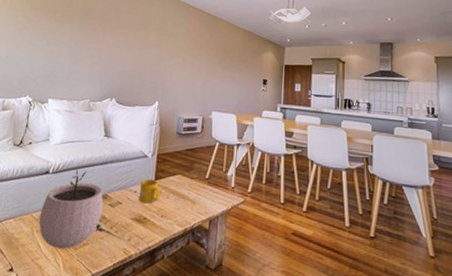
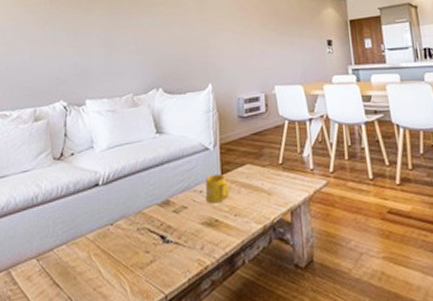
plant pot: present [38,169,103,249] -> none [95,176,166,271]

